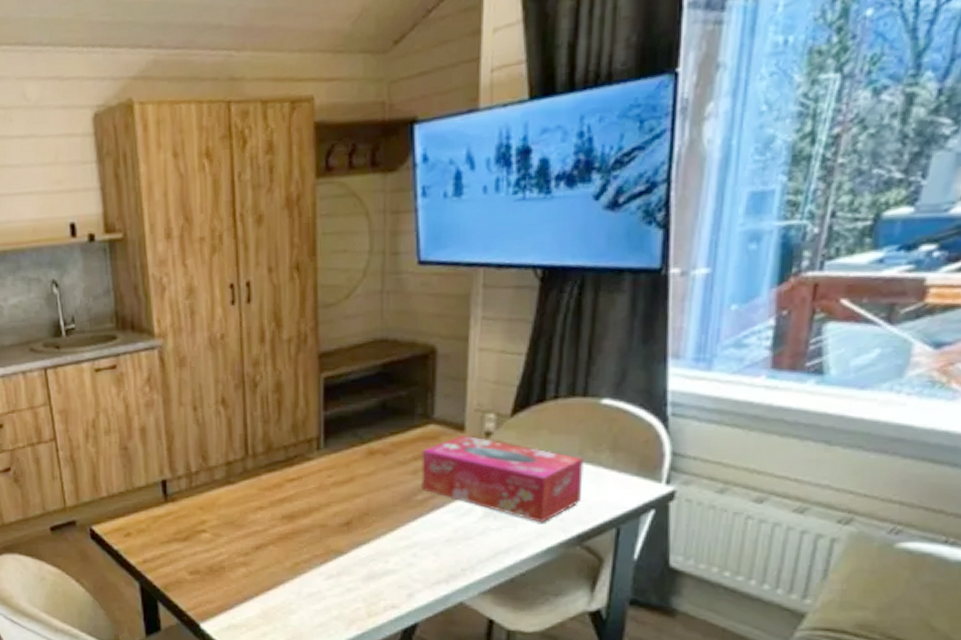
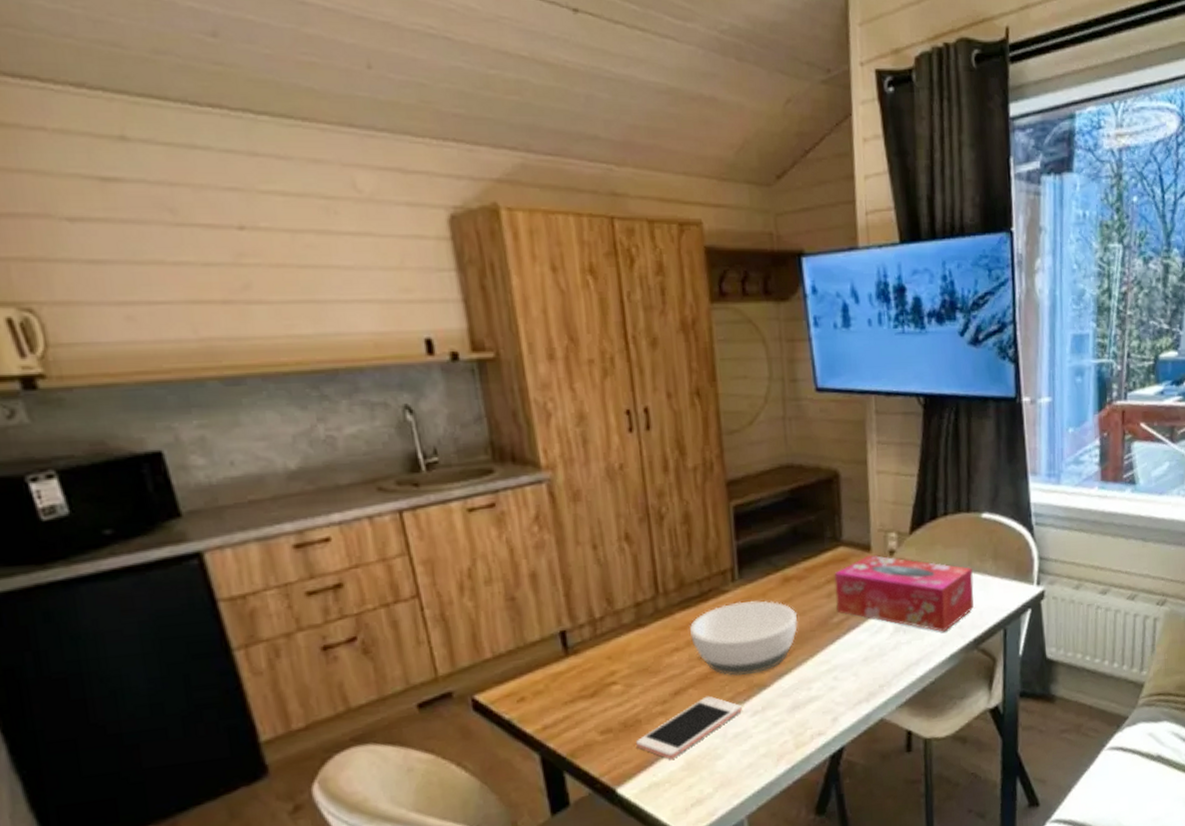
cell phone: none [219,554,318,606] -> present [636,695,742,760]
bowl: none [273,469,379,539] -> present [689,601,797,676]

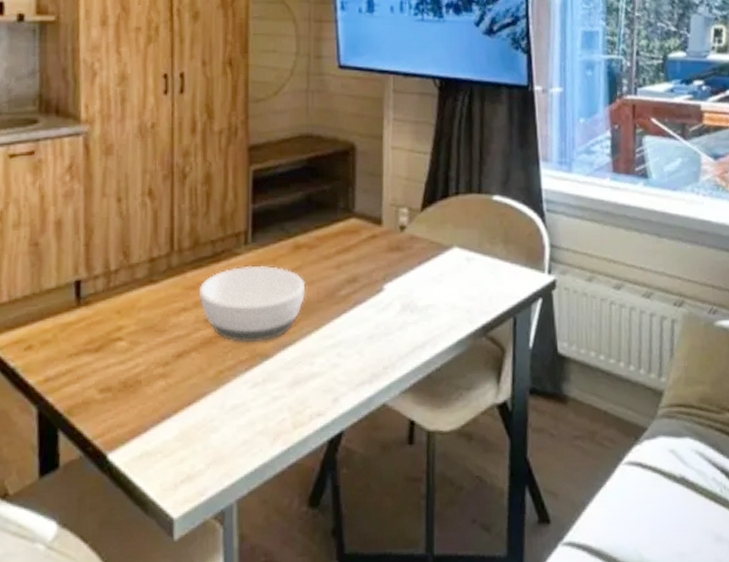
cell phone: present [636,695,742,760] -> none [133,361,242,427]
tissue box: present [834,555,974,632] -> none [344,229,484,315]

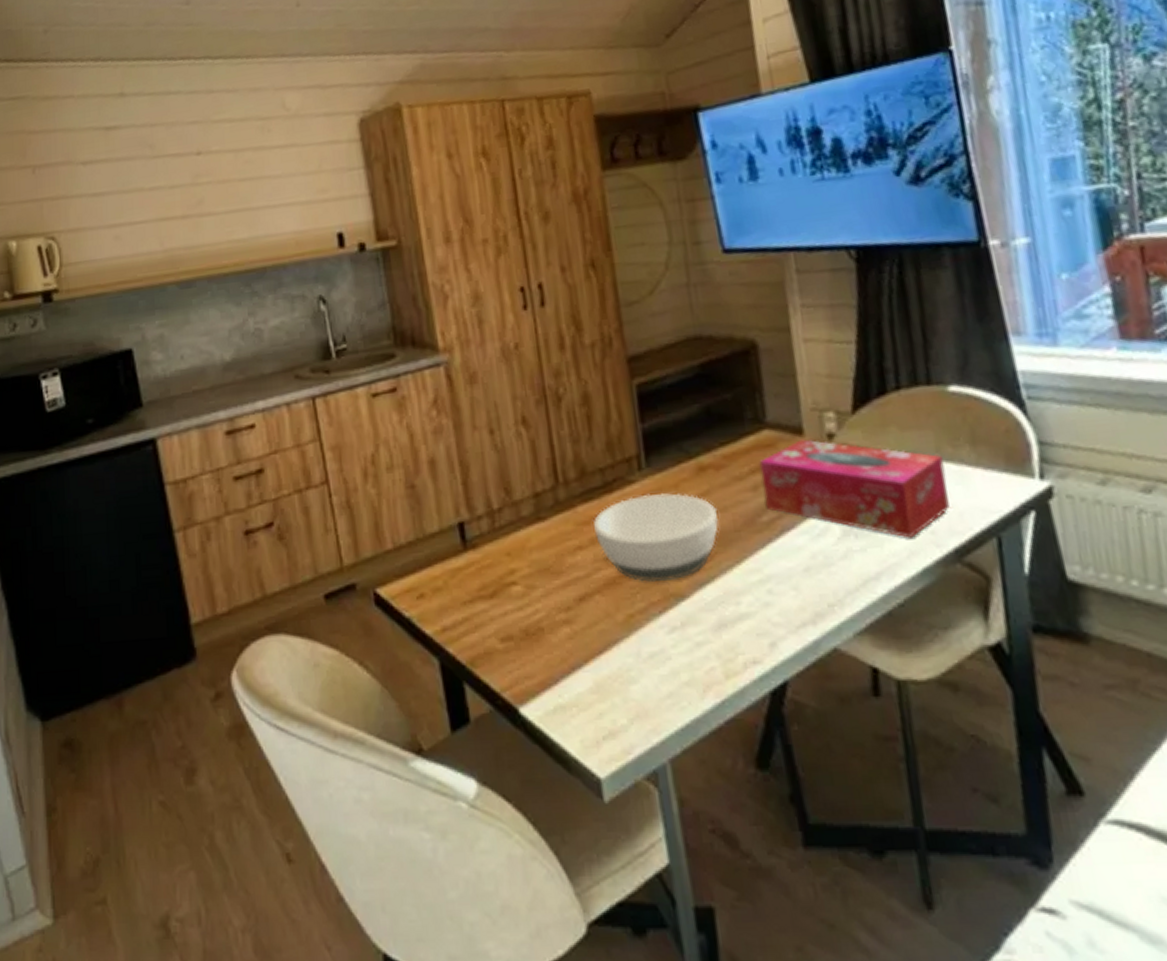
tissue box: none [344,229,484,315] -> present [759,439,950,538]

